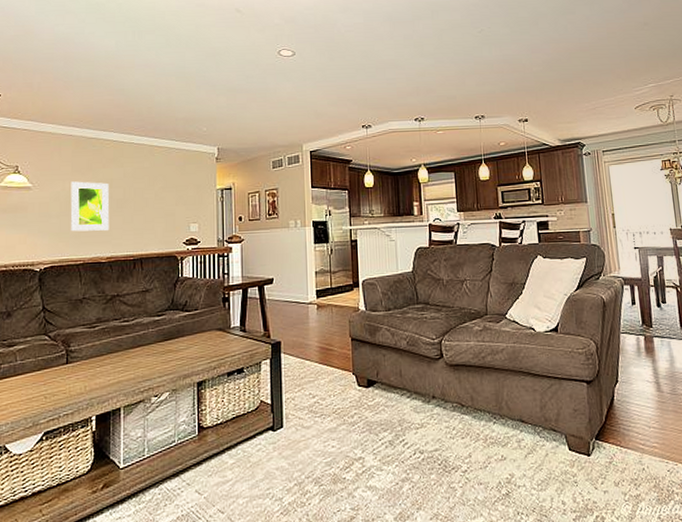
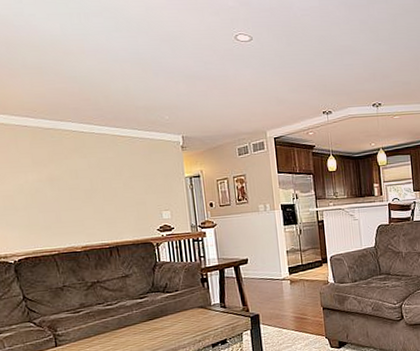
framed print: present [70,181,110,232] -> none [33,173,81,224]

